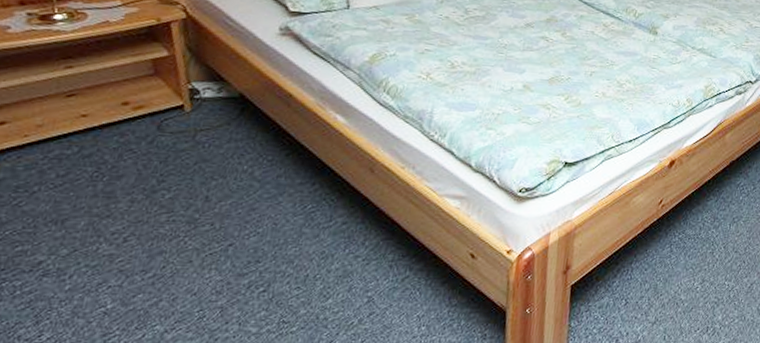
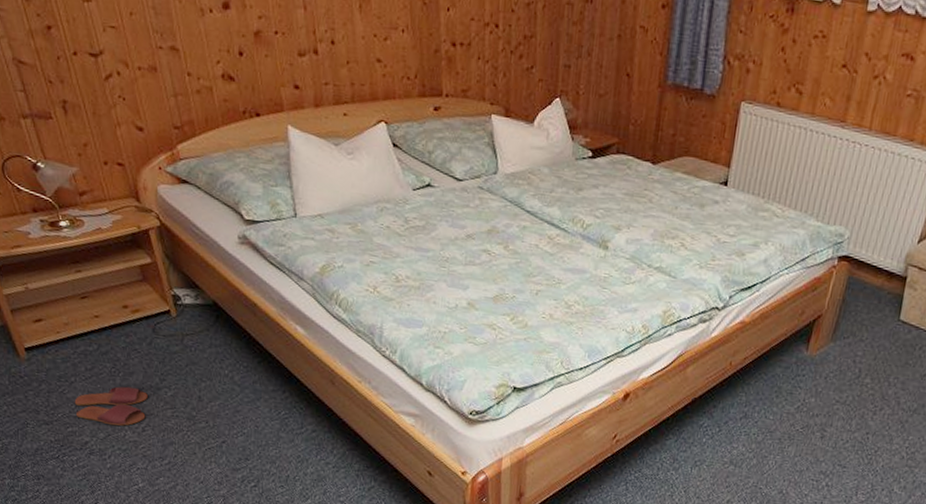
slippers: none [30,192,140,239] -> present [74,386,149,426]

